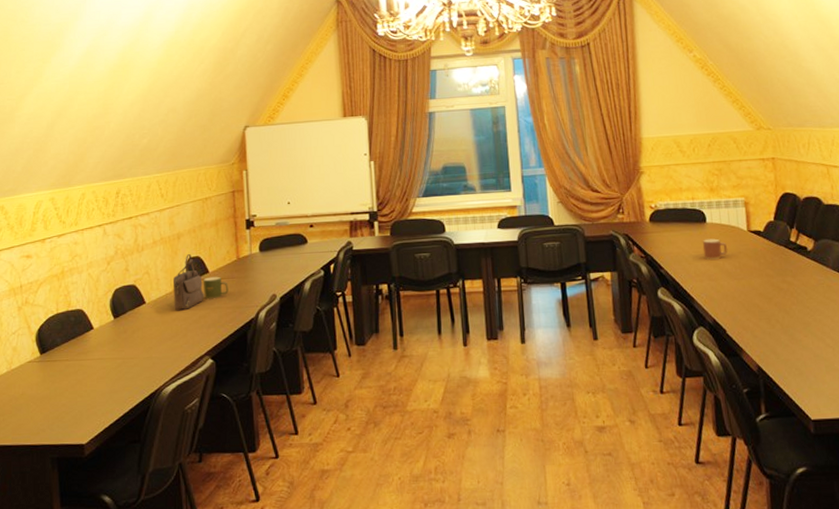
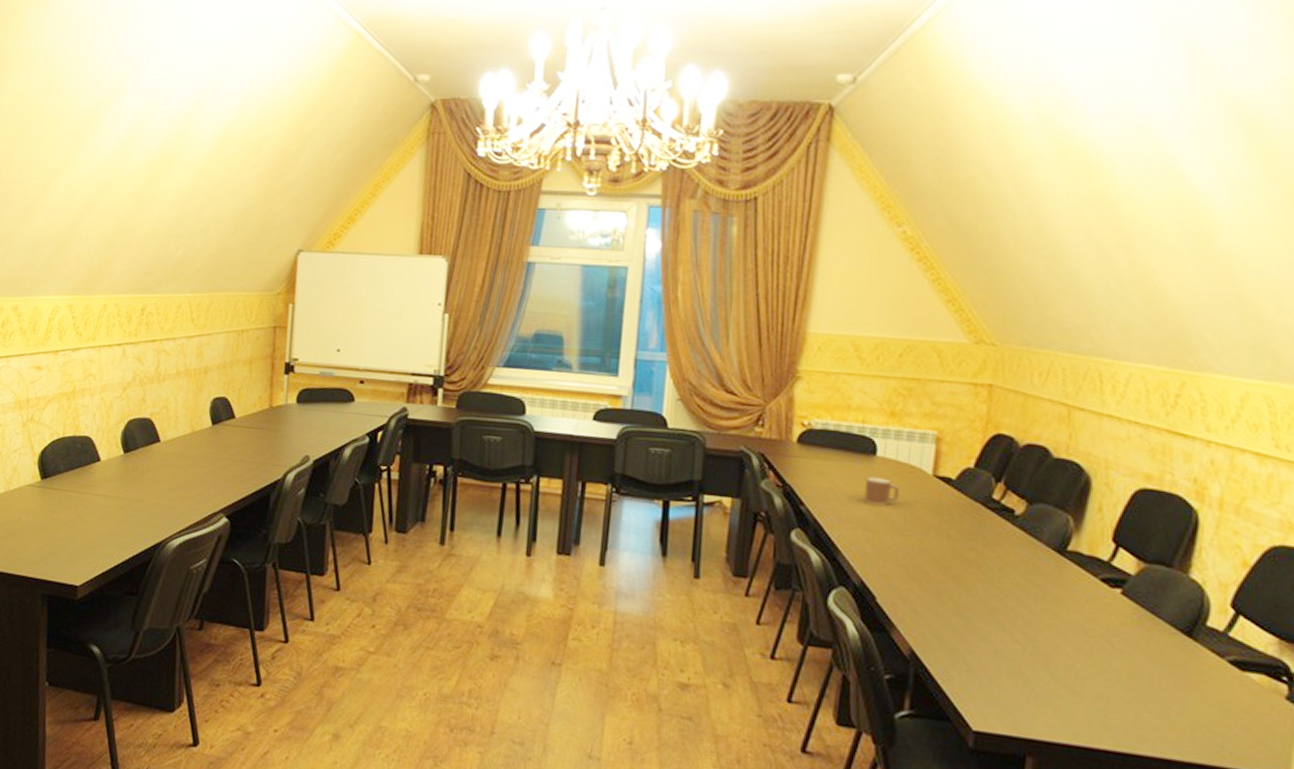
handbag: present [172,254,204,311] -> none [191,393,227,457]
mug: present [203,276,229,300] -> none [226,423,256,450]

